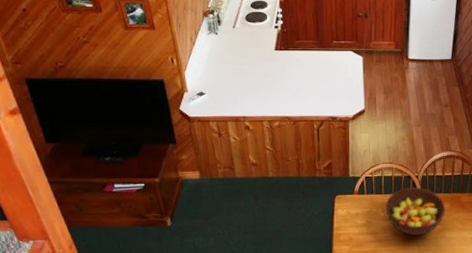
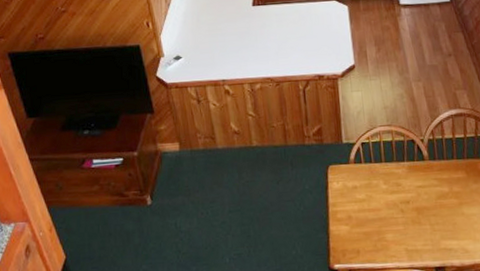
fruit bowl: present [385,187,446,236] -> none [387,153,461,212]

